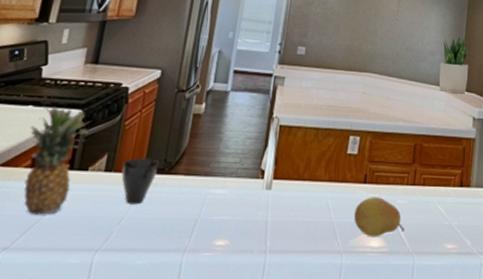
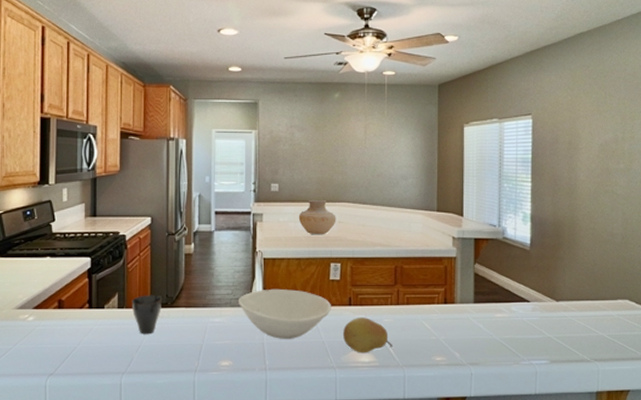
fruit: present [24,106,90,215] -> none [51,257,100,346]
bowl: none [245,159,345,219] -> present [237,288,331,340]
vase: none [321,66,361,105] -> present [298,199,336,235]
planter: present [439,36,468,94] -> none [414,158,443,215]

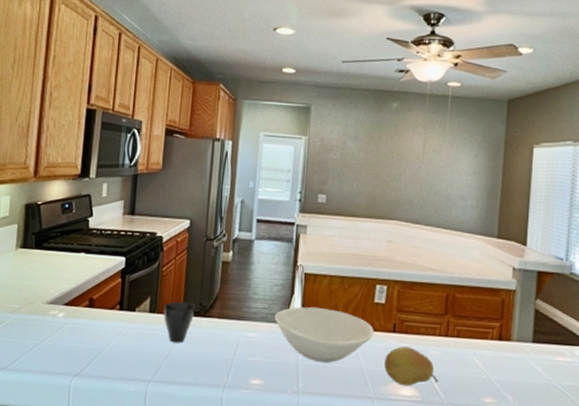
vase: present [298,199,336,235] -> none [344,214,386,254]

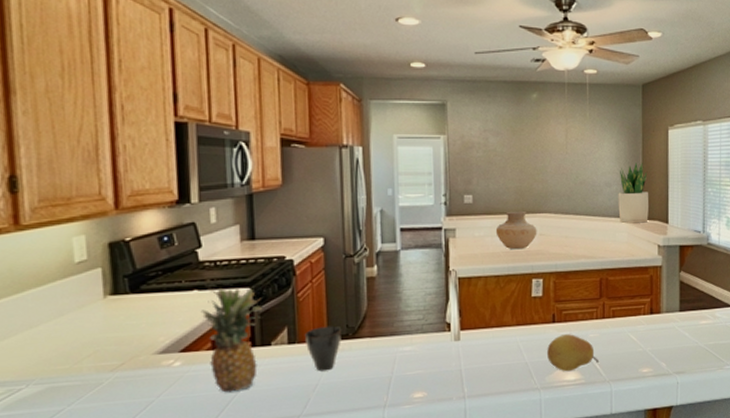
fruit: none [84,254,133,348] -> present [200,288,263,392]
bowl: present [274,306,374,364] -> none [430,309,534,364]
vase: none [344,214,386,254] -> present [495,210,537,250]
planter: none [472,179,506,242] -> present [618,163,649,224]

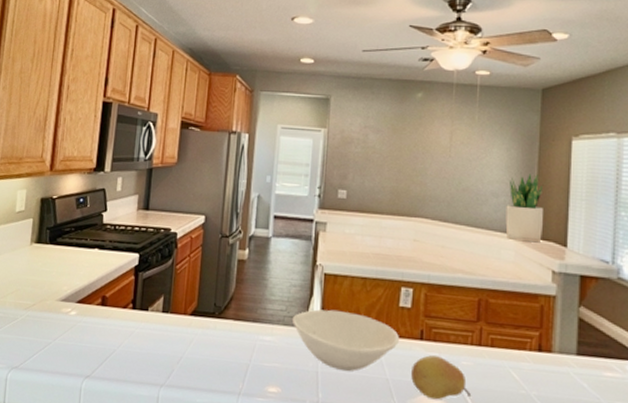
fruit: present [200,288,263,392] -> none [97,250,146,349]
cup: present [304,326,341,372] -> none [177,301,209,346]
bowl: none [430,309,534,364] -> present [291,309,399,372]
vase: present [495,210,537,250] -> none [367,211,411,254]

